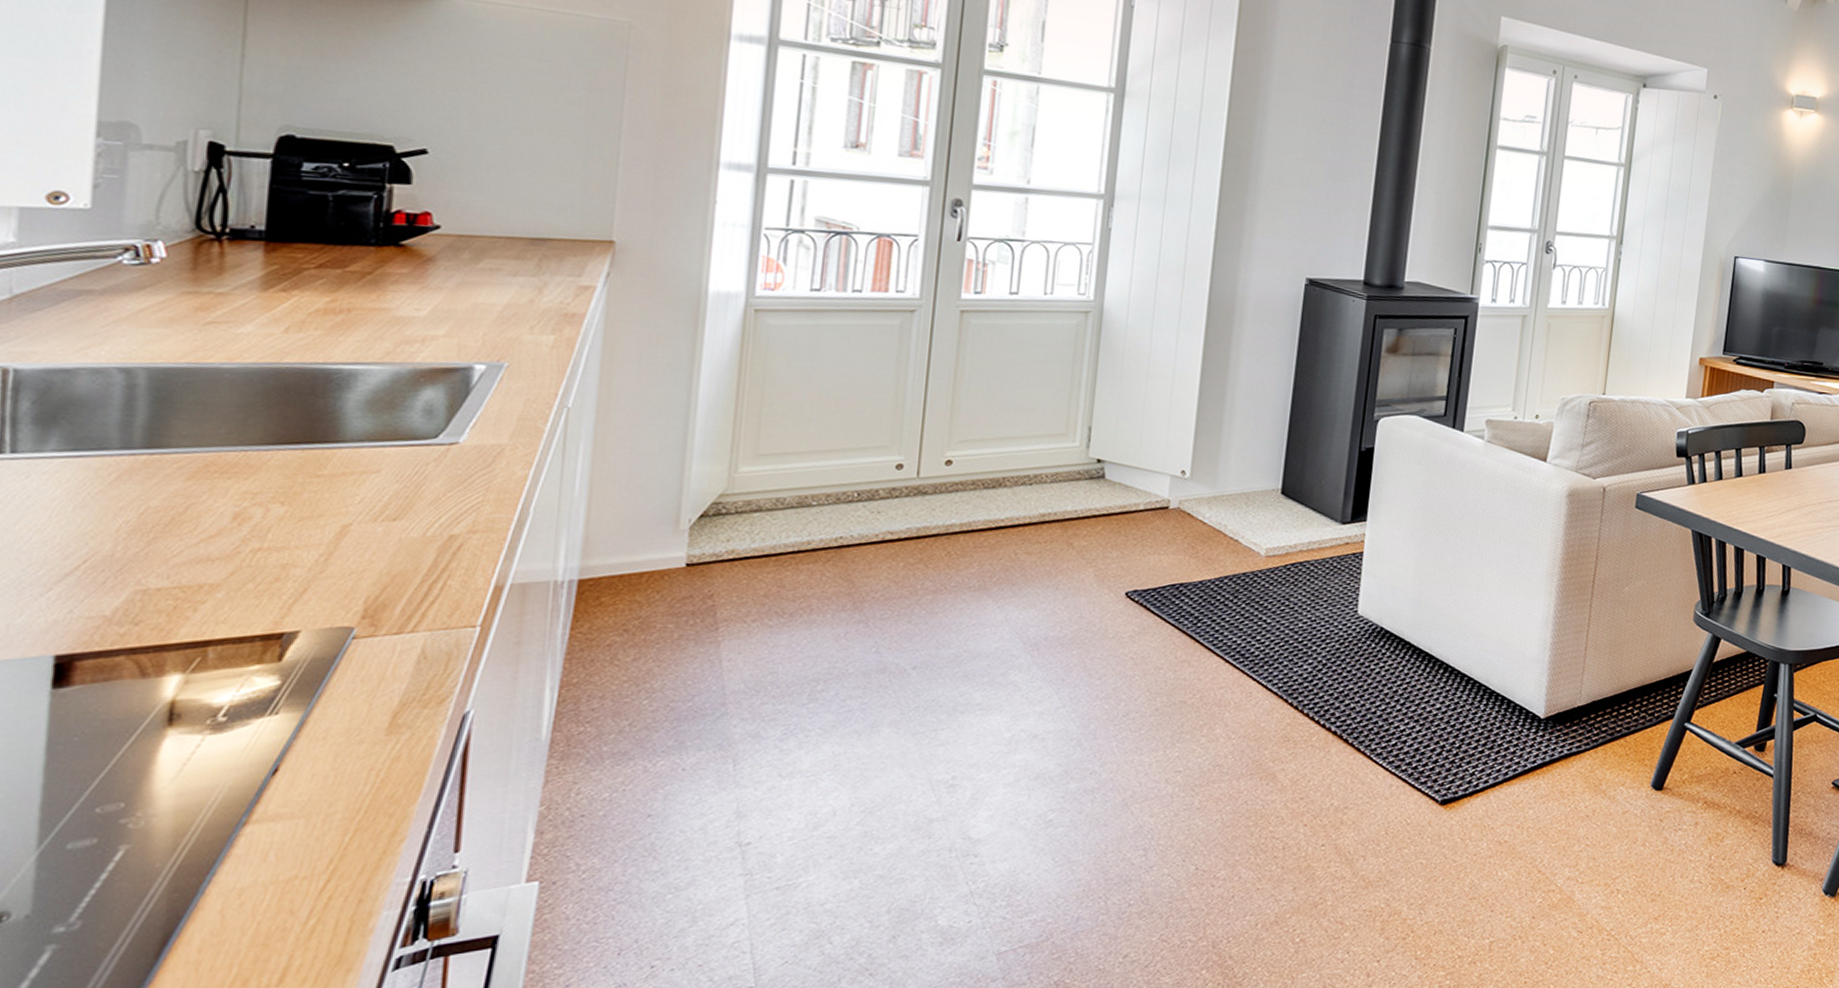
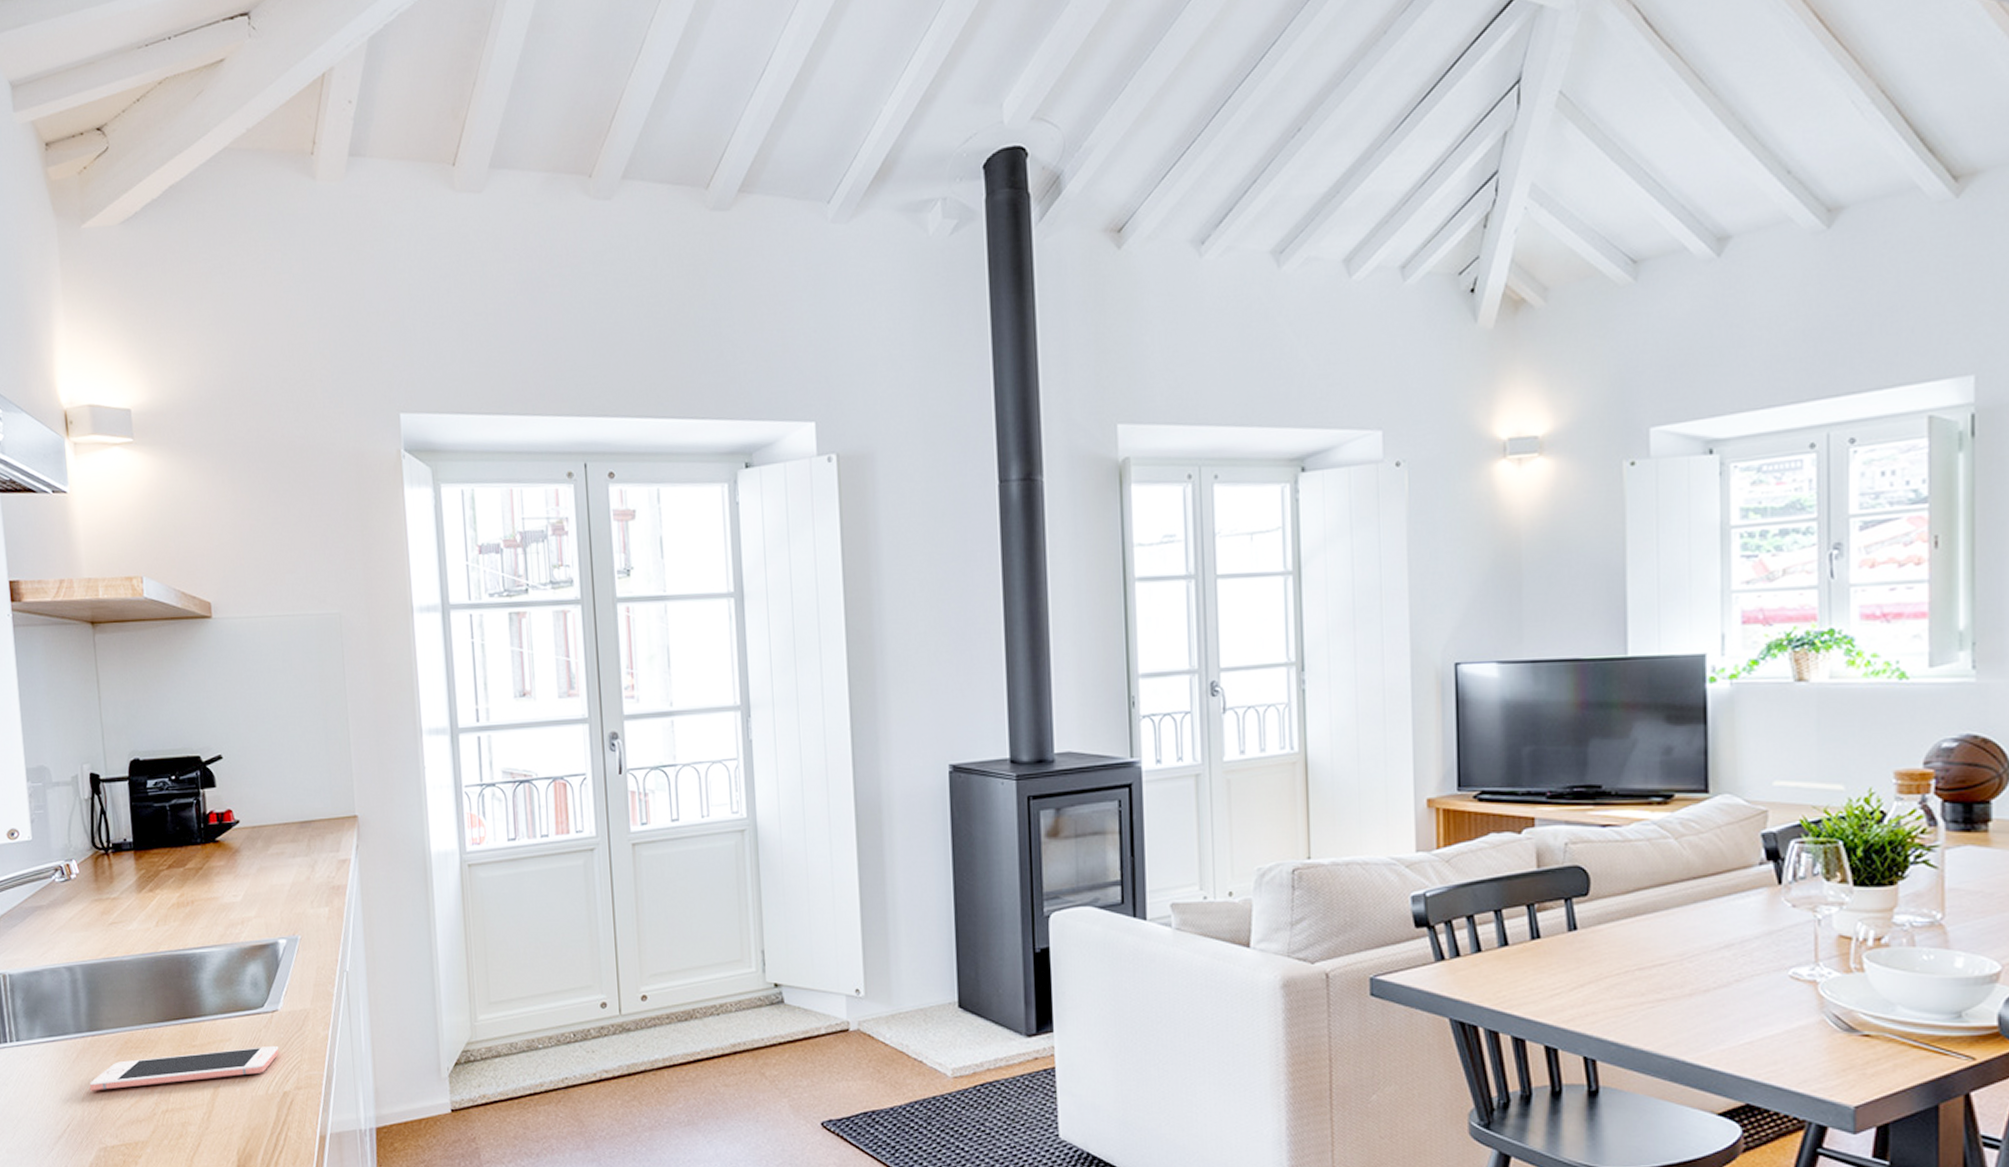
cell phone: none [134,482,452,521] -> present [90,1045,279,1091]

